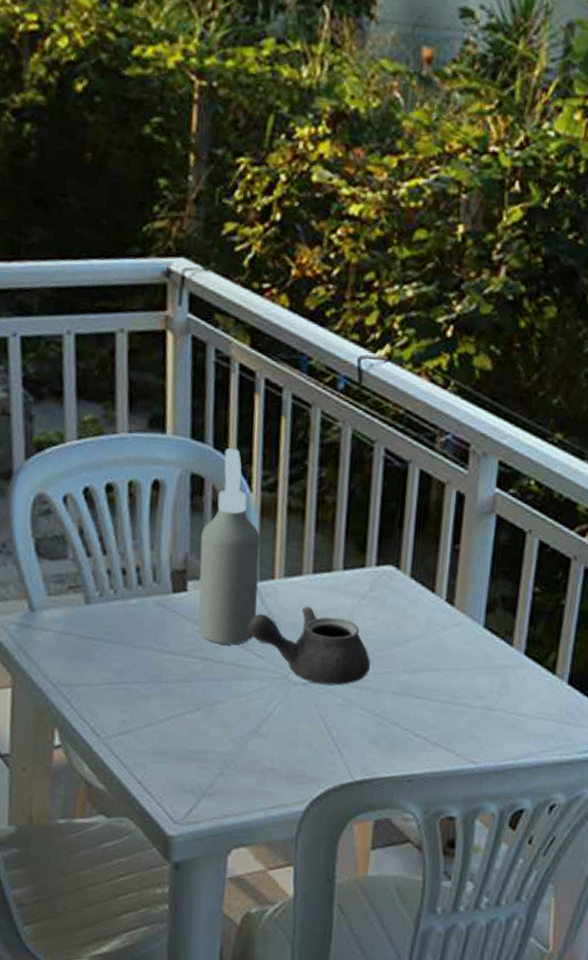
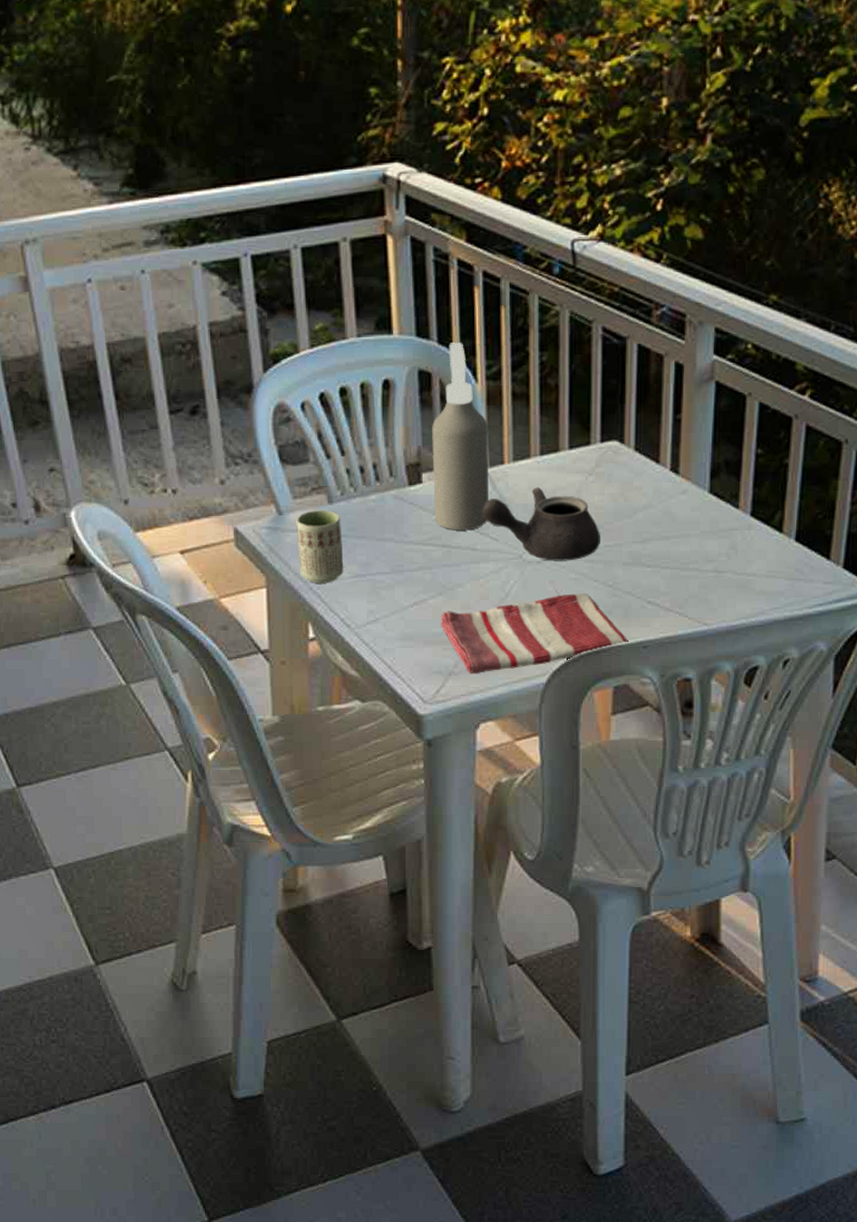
cup: none [48,609,98,688] -> present [296,510,344,583]
dish towel: none [197,719,393,797] -> present [441,593,628,675]

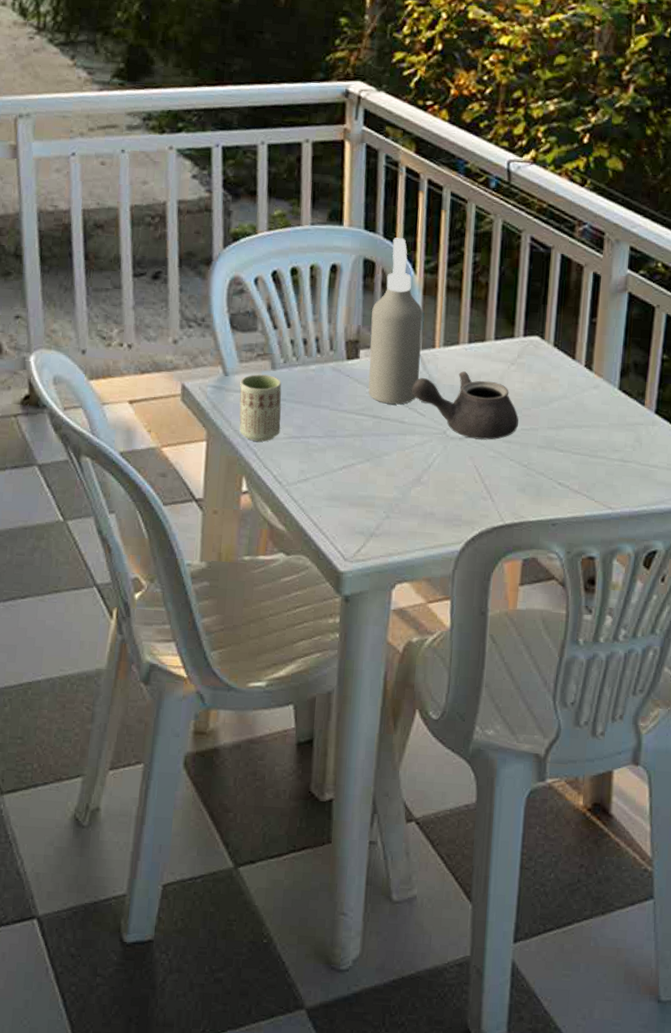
dish towel: present [441,593,628,675] -> none [366,470,539,538]

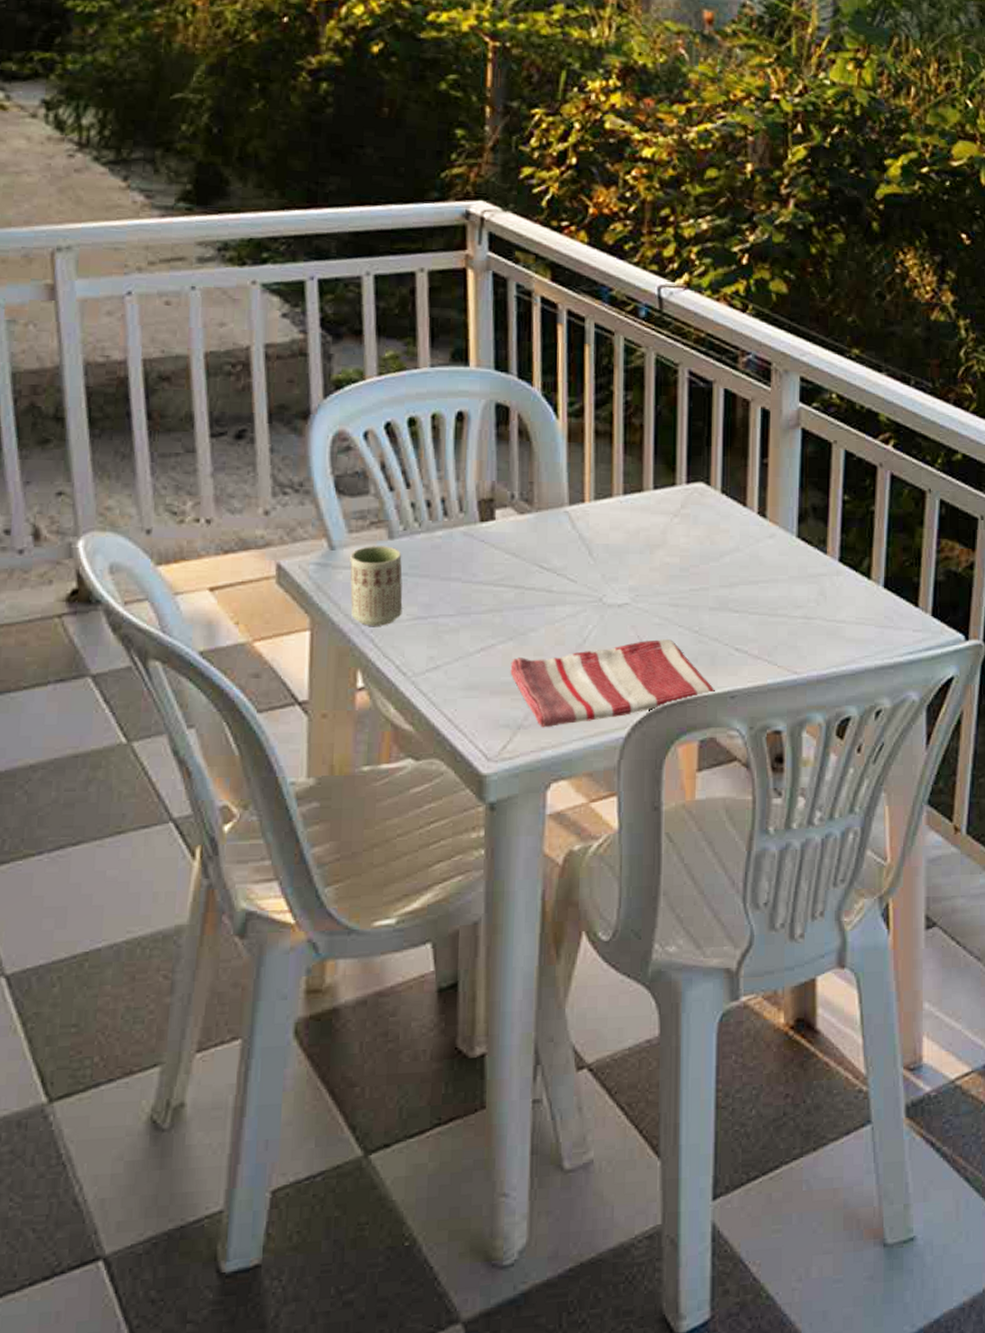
dish towel: none [366,470,539,538] -> present [510,639,715,728]
spray bottle: present [368,237,423,405] -> none [507,378,569,571]
teapot: present [411,371,519,440] -> none [559,527,686,605]

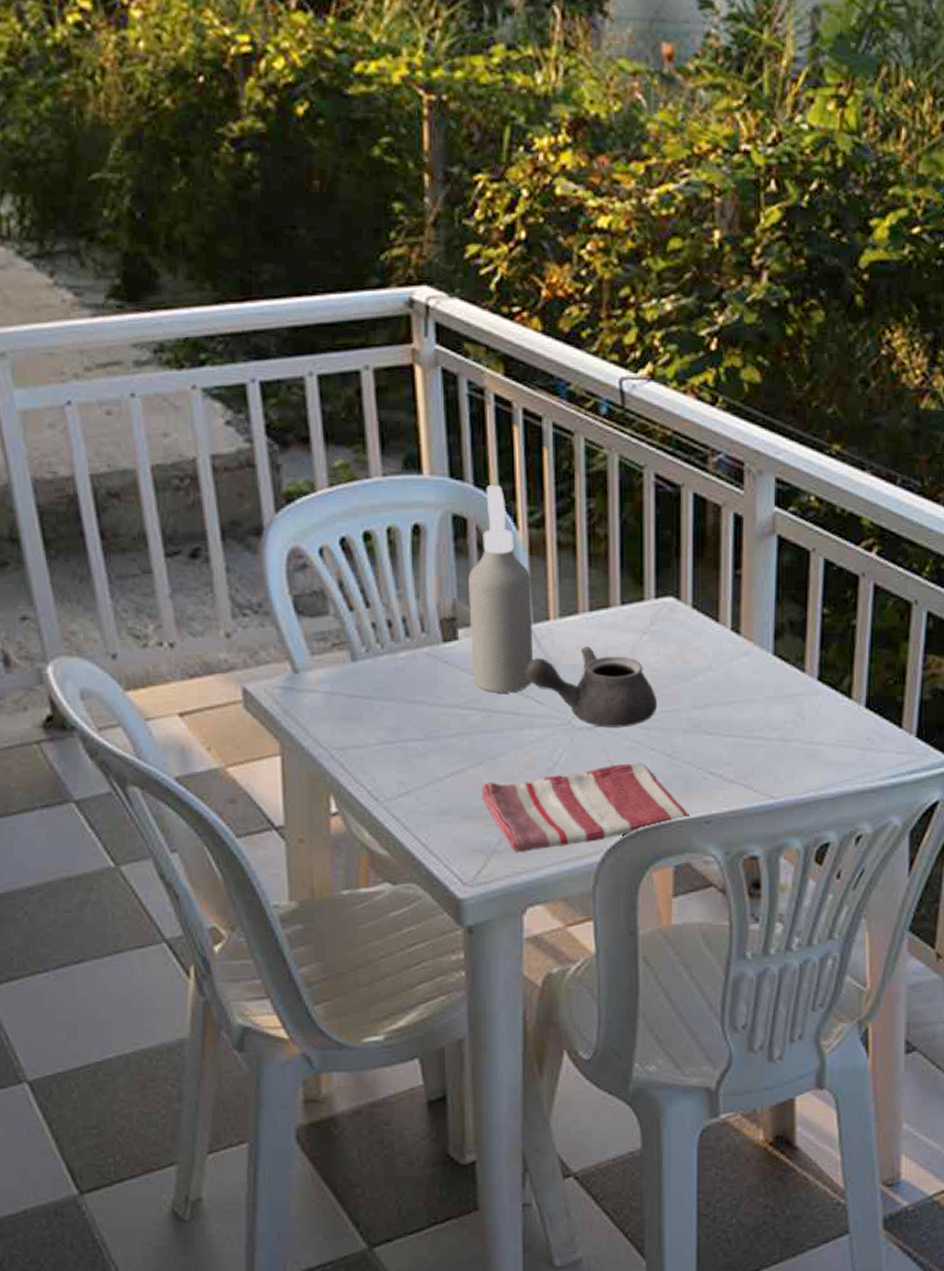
cup: present [350,546,403,626] -> none [314,668,370,751]
spray bottle: none [507,378,569,571] -> present [468,485,533,693]
teapot: none [559,527,686,605] -> present [525,646,657,728]

